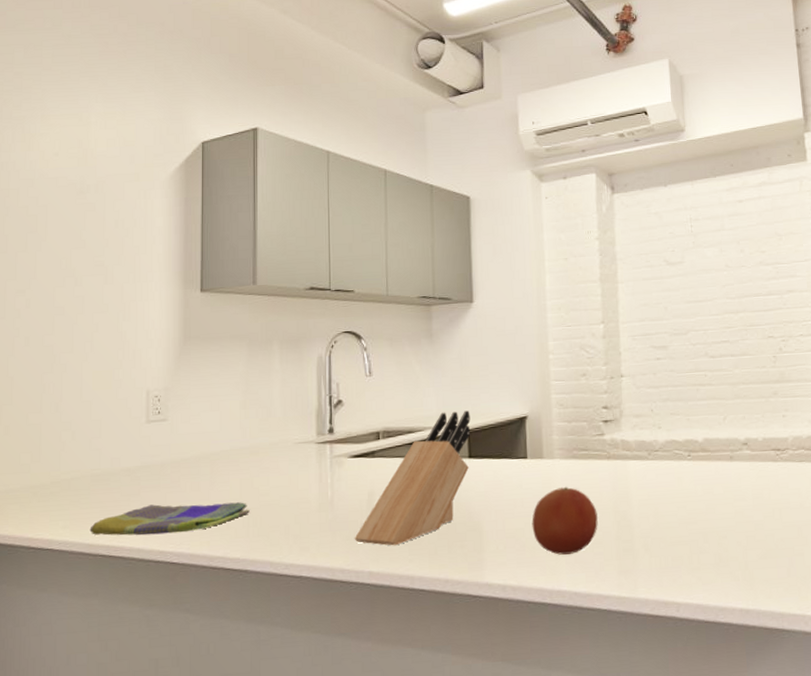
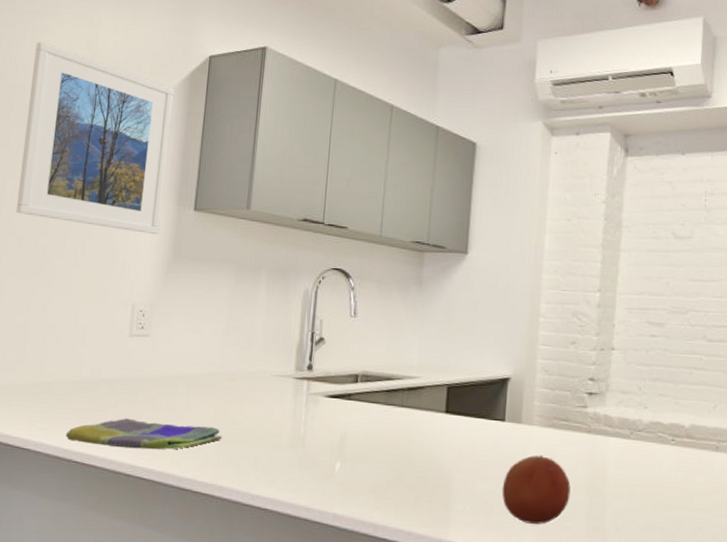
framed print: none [19,145,170,320] -> present [15,42,174,235]
knife block: present [354,410,471,546] -> none [322,363,452,492]

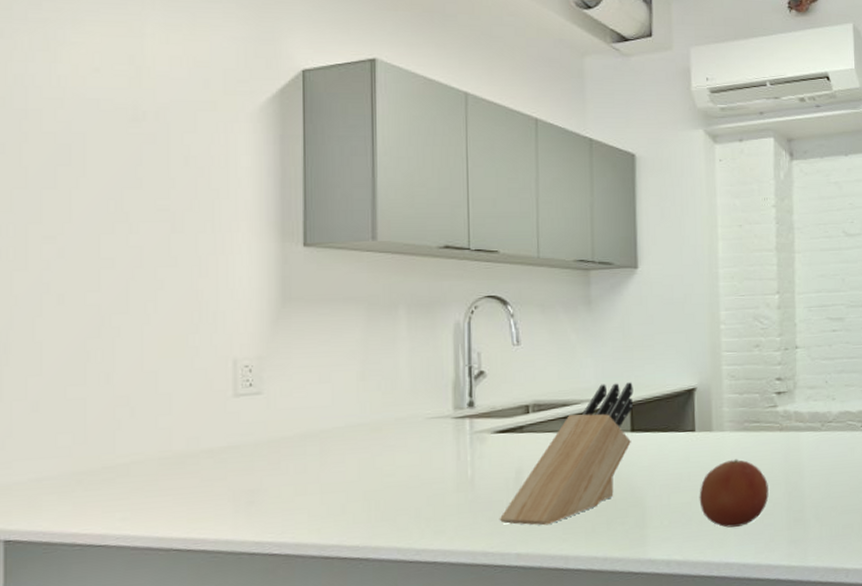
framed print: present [15,42,174,235] -> none [48,56,261,278]
dish towel: present [65,418,222,450] -> none [159,484,371,527]
knife block: none [322,363,452,492] -> present [499,382,634,526]

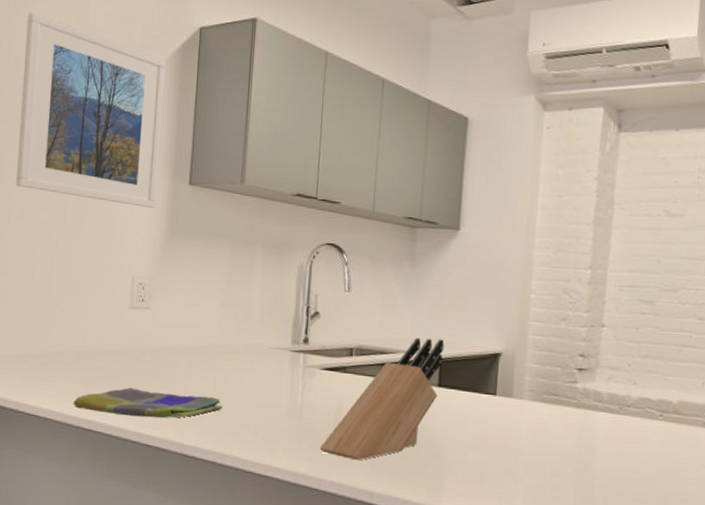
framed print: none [48,56,261,278] -> present [15,12,166,209]
dish towel: none [159,484,371,527] -> present [73,387,222,419]
fruit: present [699,459,769,528] -> none [493,428,560,495]

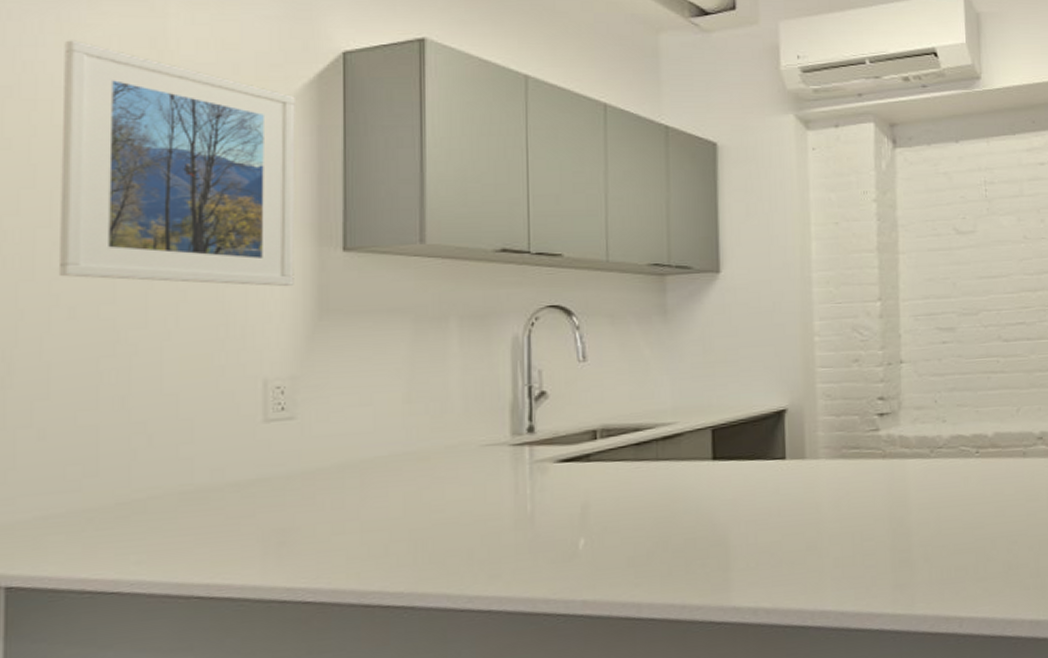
dish towel: present [73,387,222,419] -> none [178,521,418,572]
knife block: present [319,337,445,461] -> none [562,403,716,568]

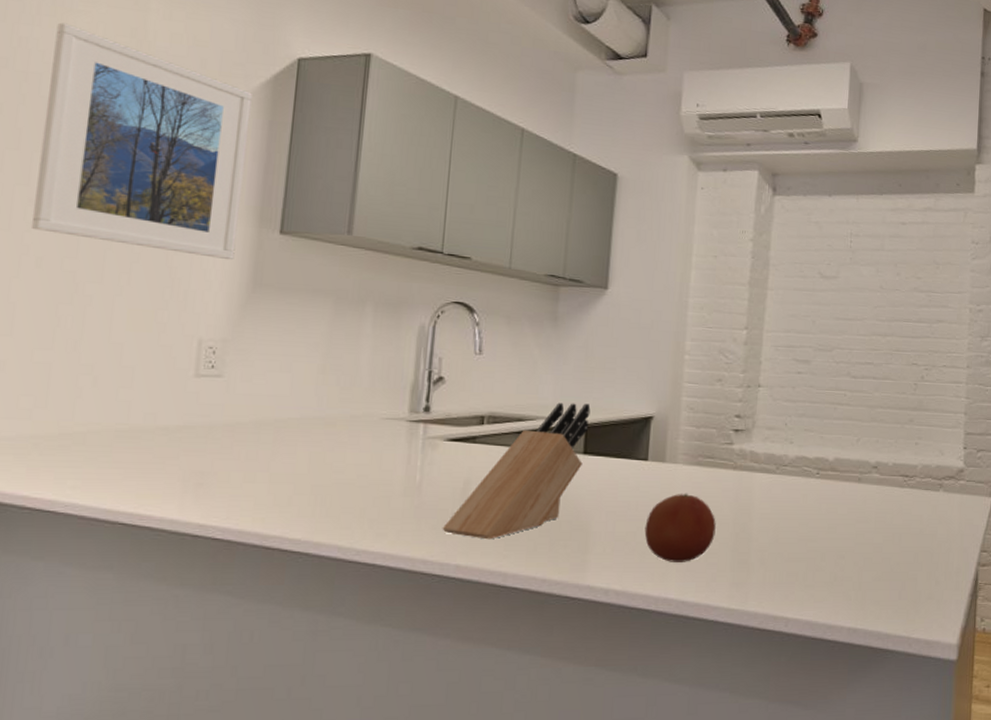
knife block: none [562,403,716,568] -> present [442,402,591,540]
fruit: none [790,490,870,570] -> present [644,493,716,562]

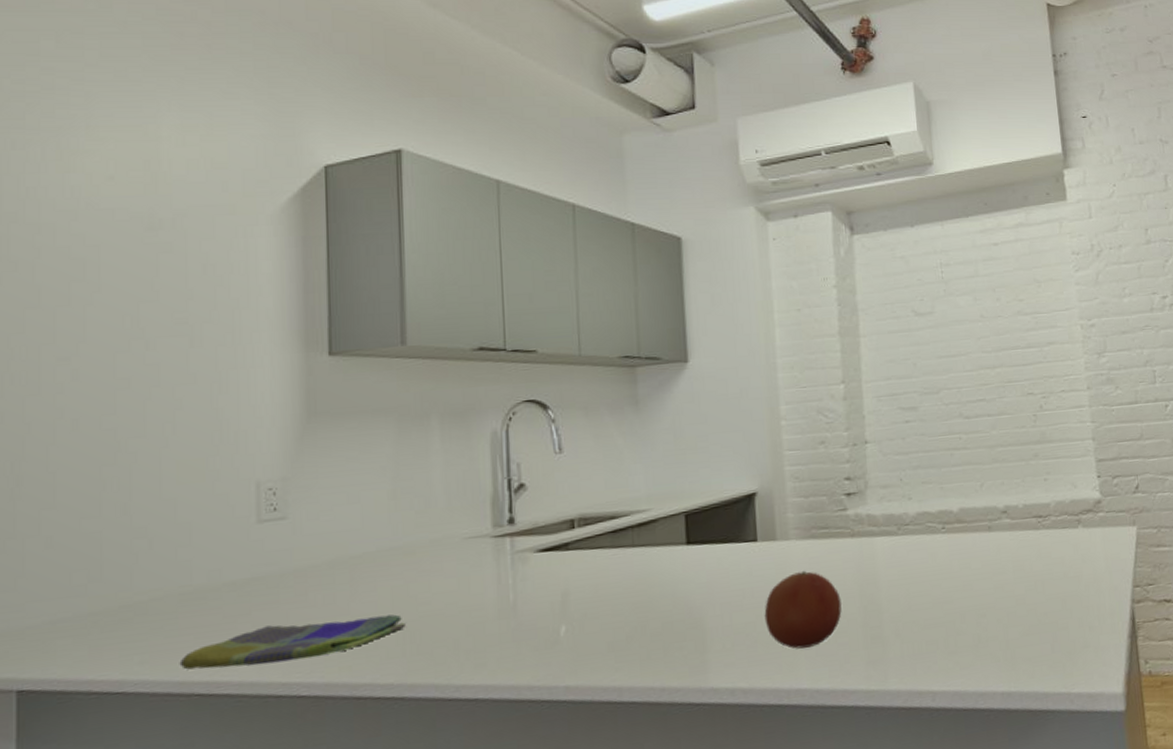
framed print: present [30,22,252,260] -> none [62,166,283,392]
dish towel: none [108,471,318,506] -> present [179,614,406,670]
knife block: present [442,402,591,540] -> none [545,489,689,654]

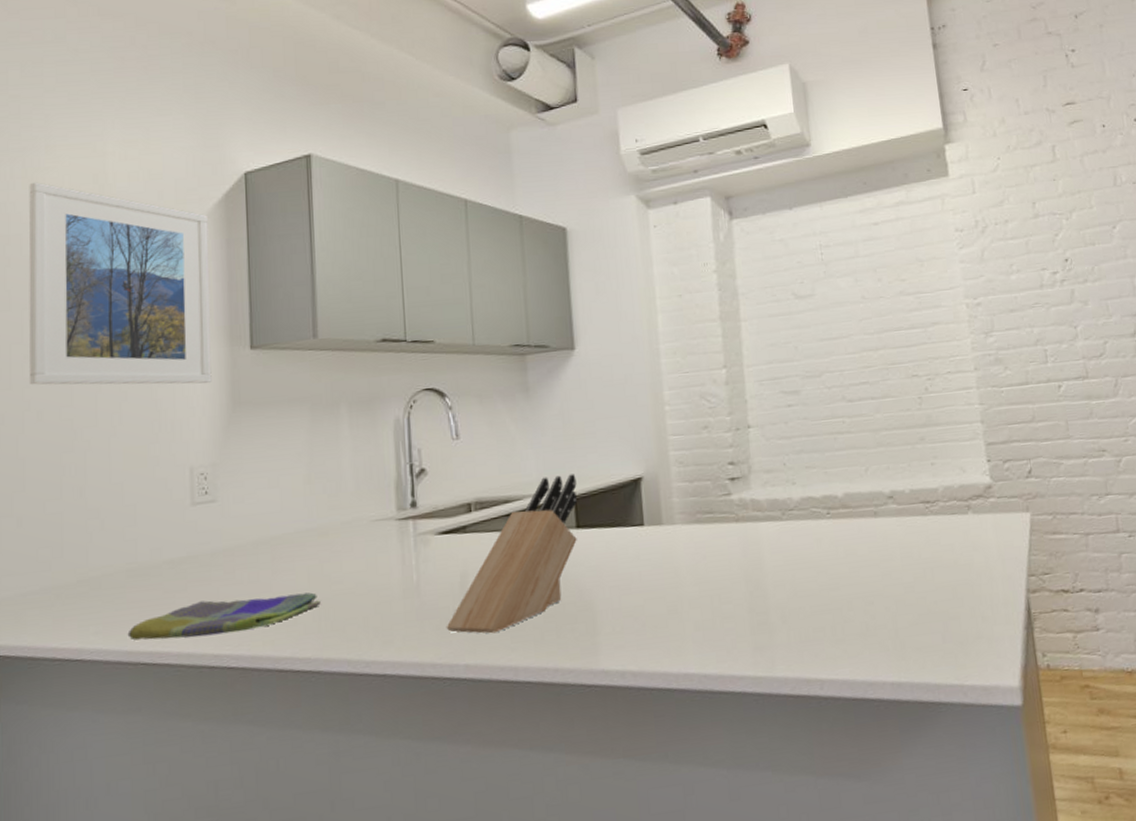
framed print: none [62,166,283,392] -> present [28,182,212,385]
knife block: none [545,489,689,654] -> present [446,474,578,634]
fruit: present [764,570,842,649] -> none [652,555,728,634]

